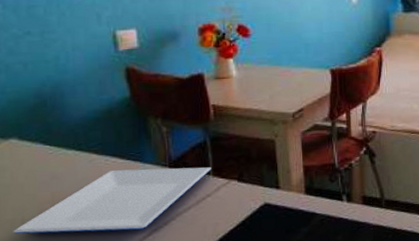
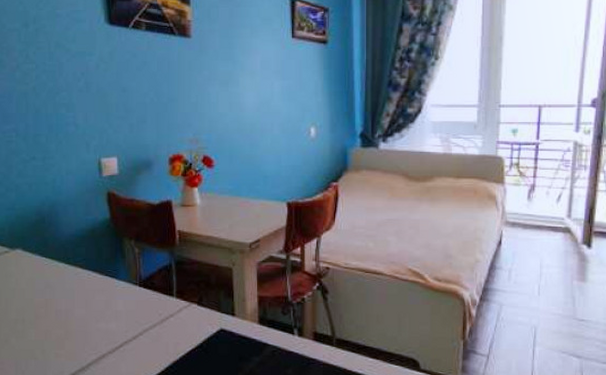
plate: present [13,167,212,234] -> none [15,283,175,341]

